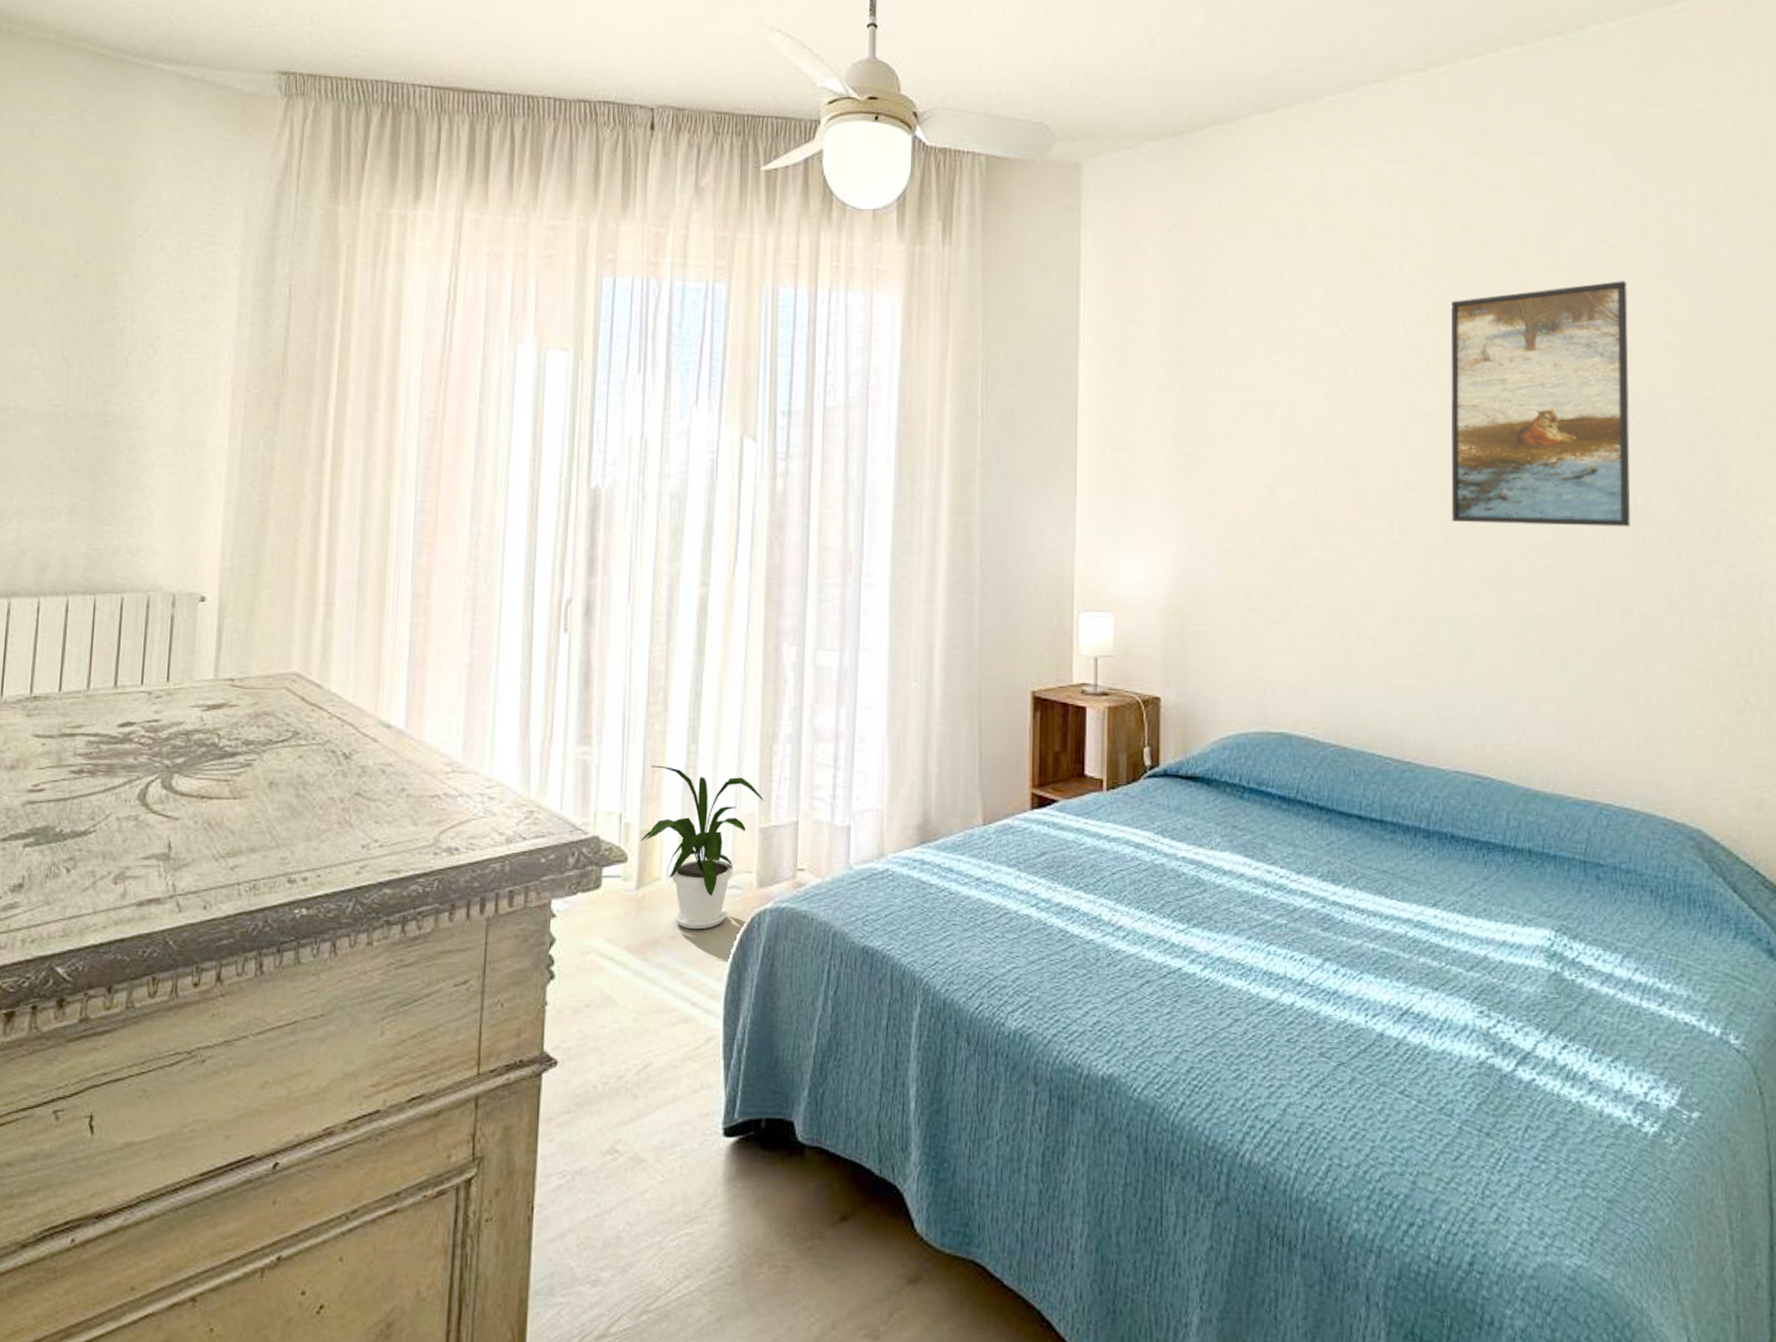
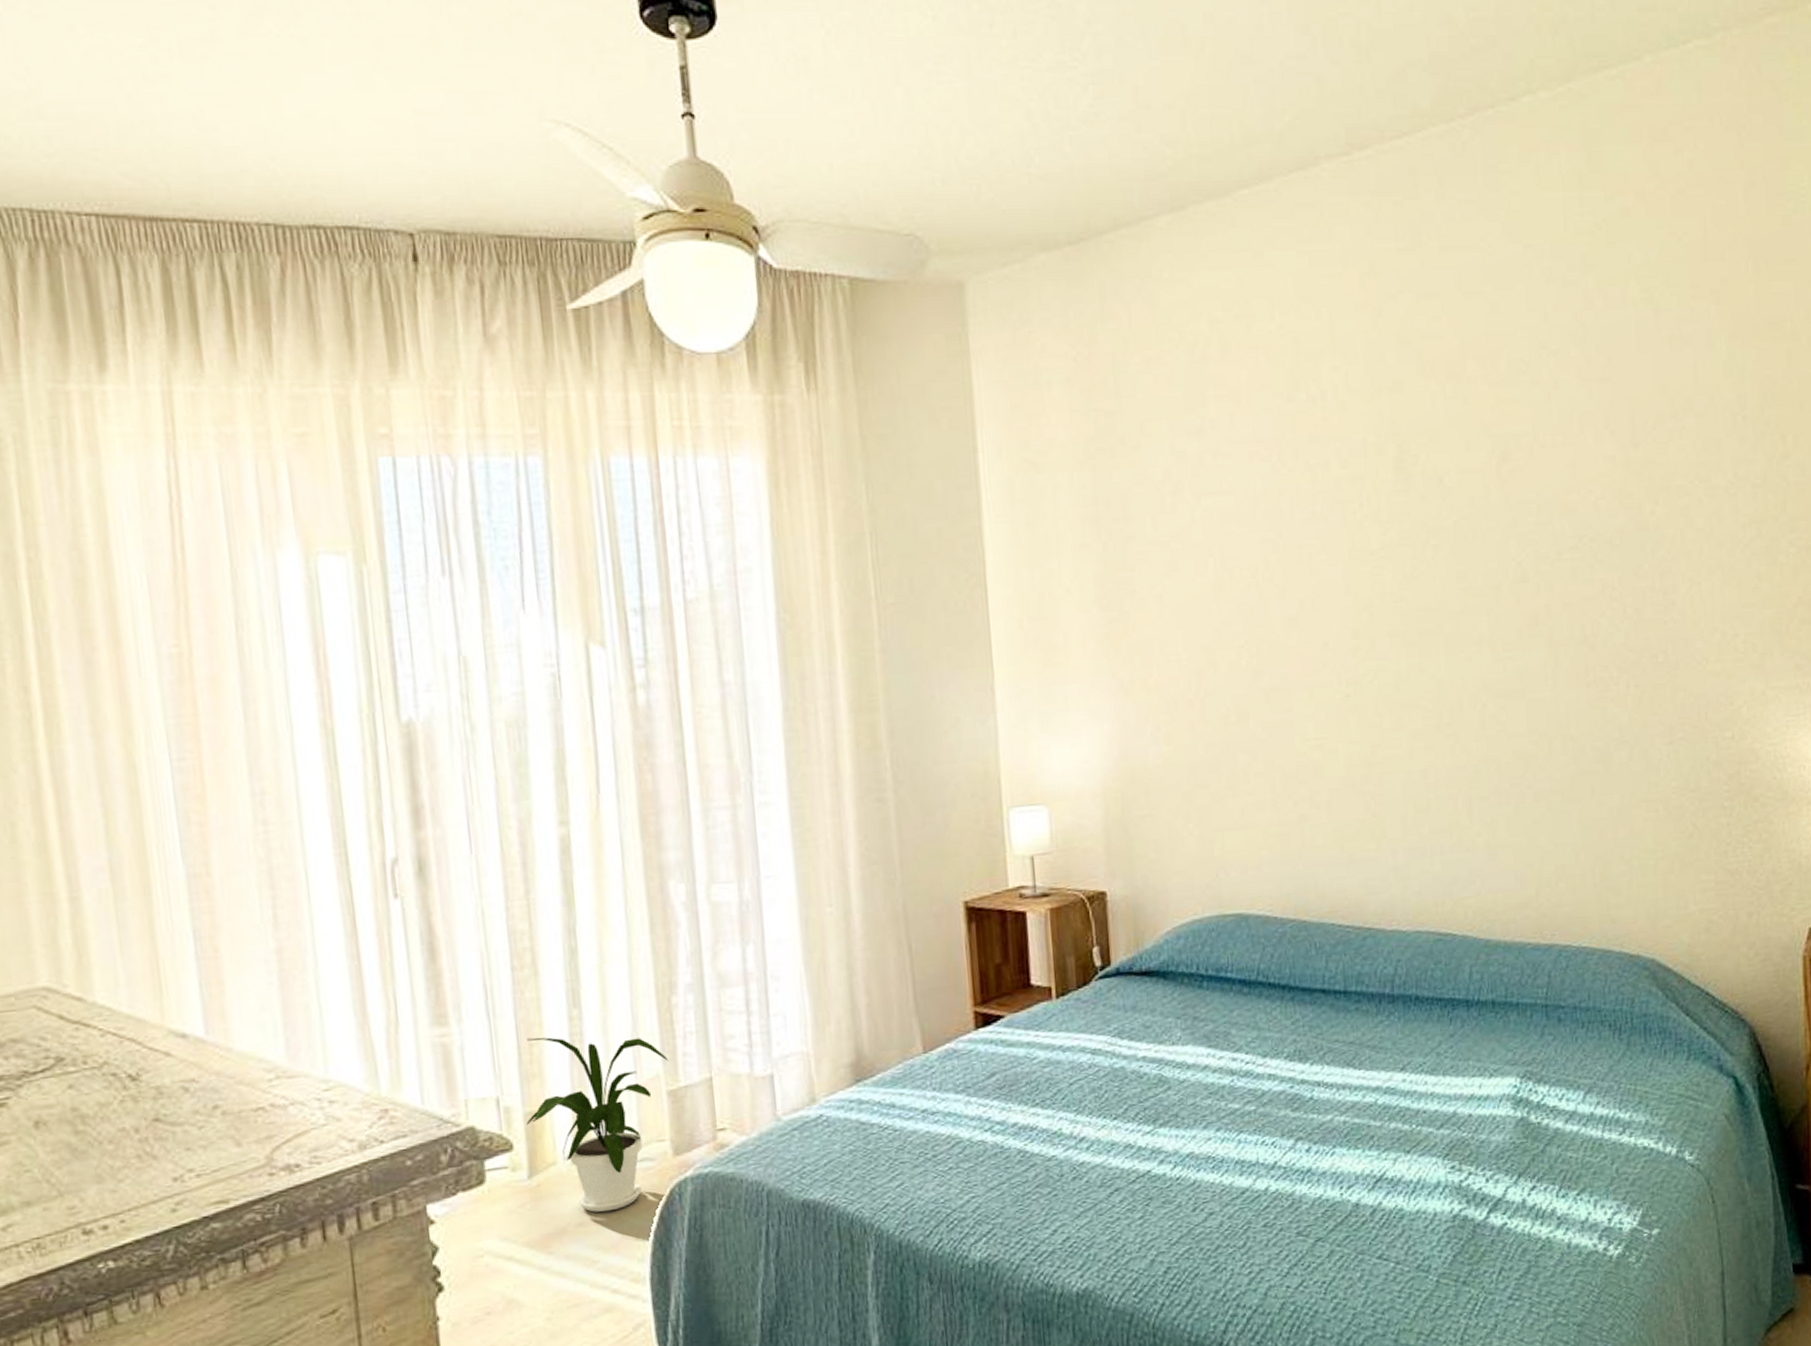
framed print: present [1450,281,1630,527] -> none [1389,390,1580,669]

